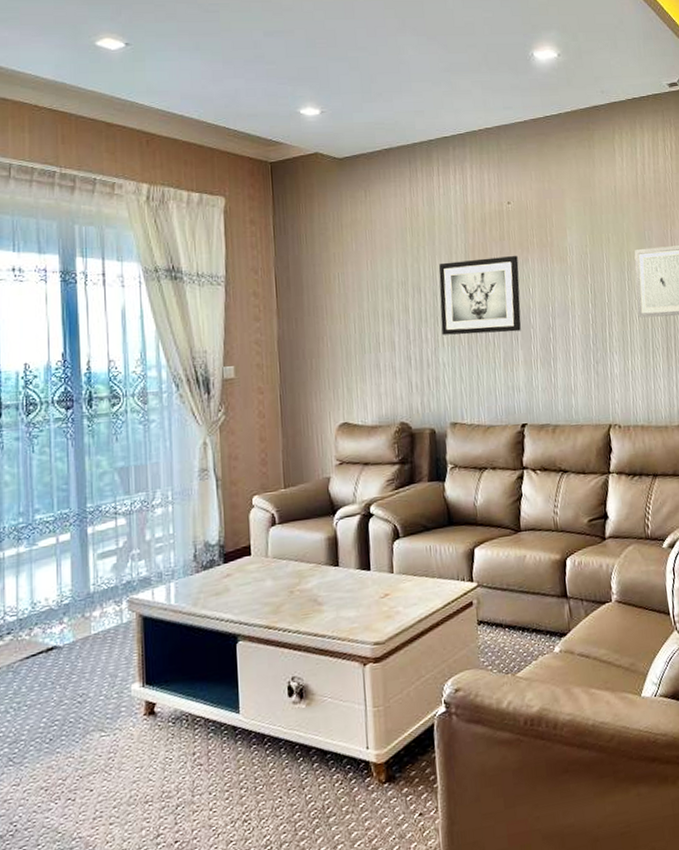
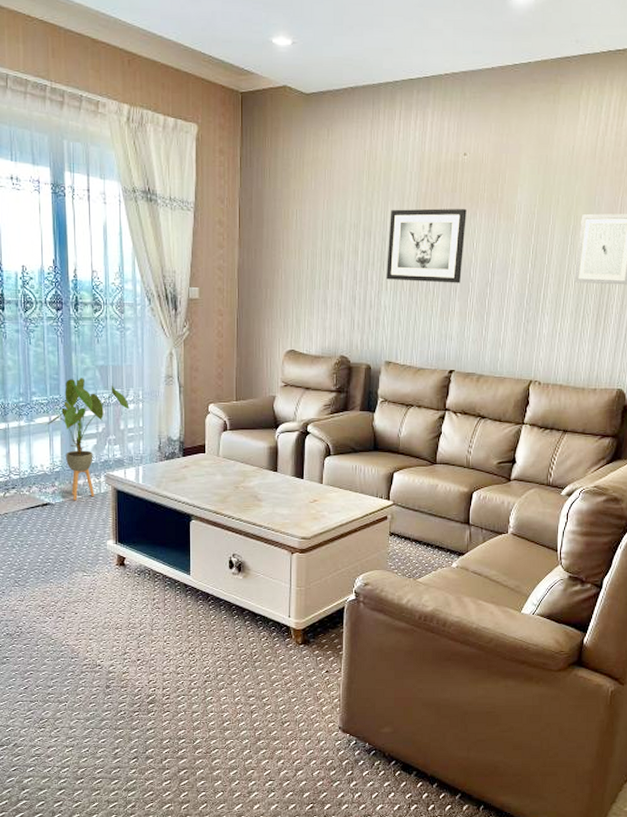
house plant: none [53,484,157,639] -> present [46,378,130,501]

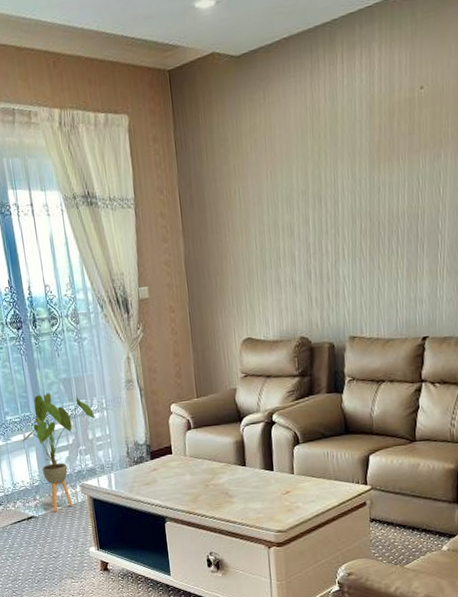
wall art: present [386,208,467,283] -> none [340,150,429,247]

